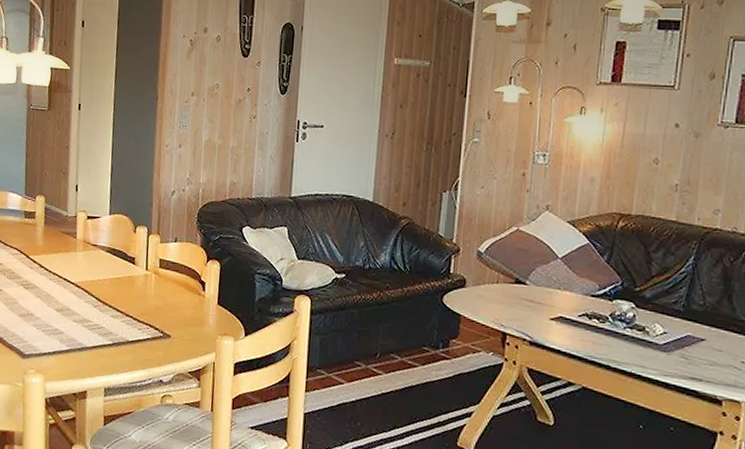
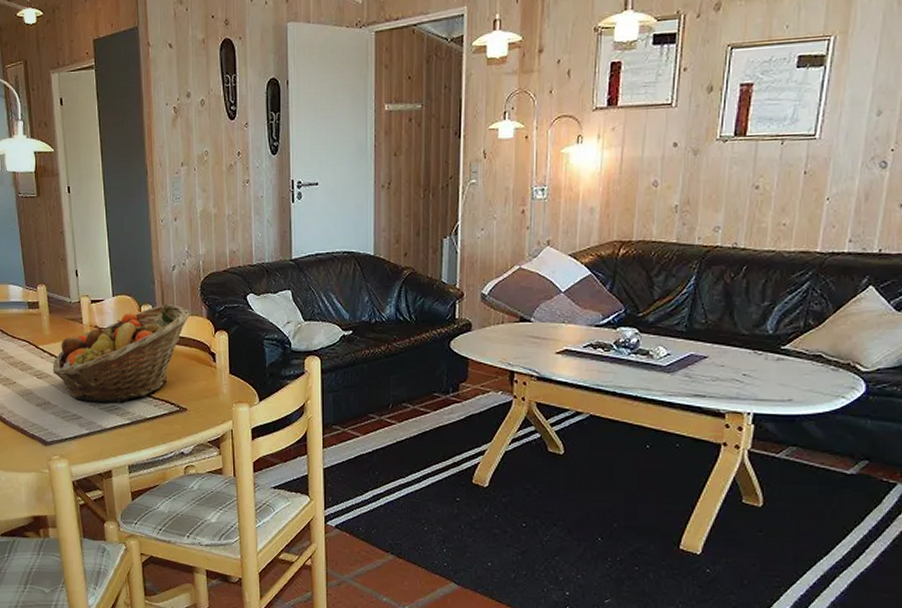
fruit basket: none [40,227,185,322] -> present [52,303,191,402]

